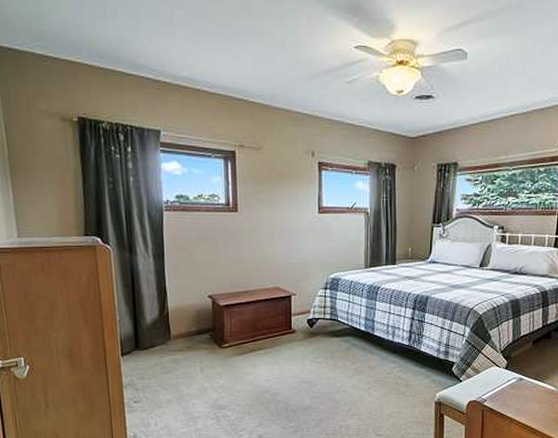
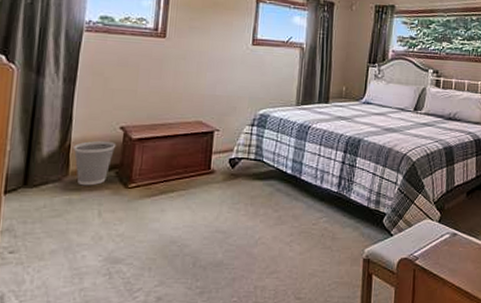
wastebasket: none [171,308,207,347] -> present [73,140,117,186]

